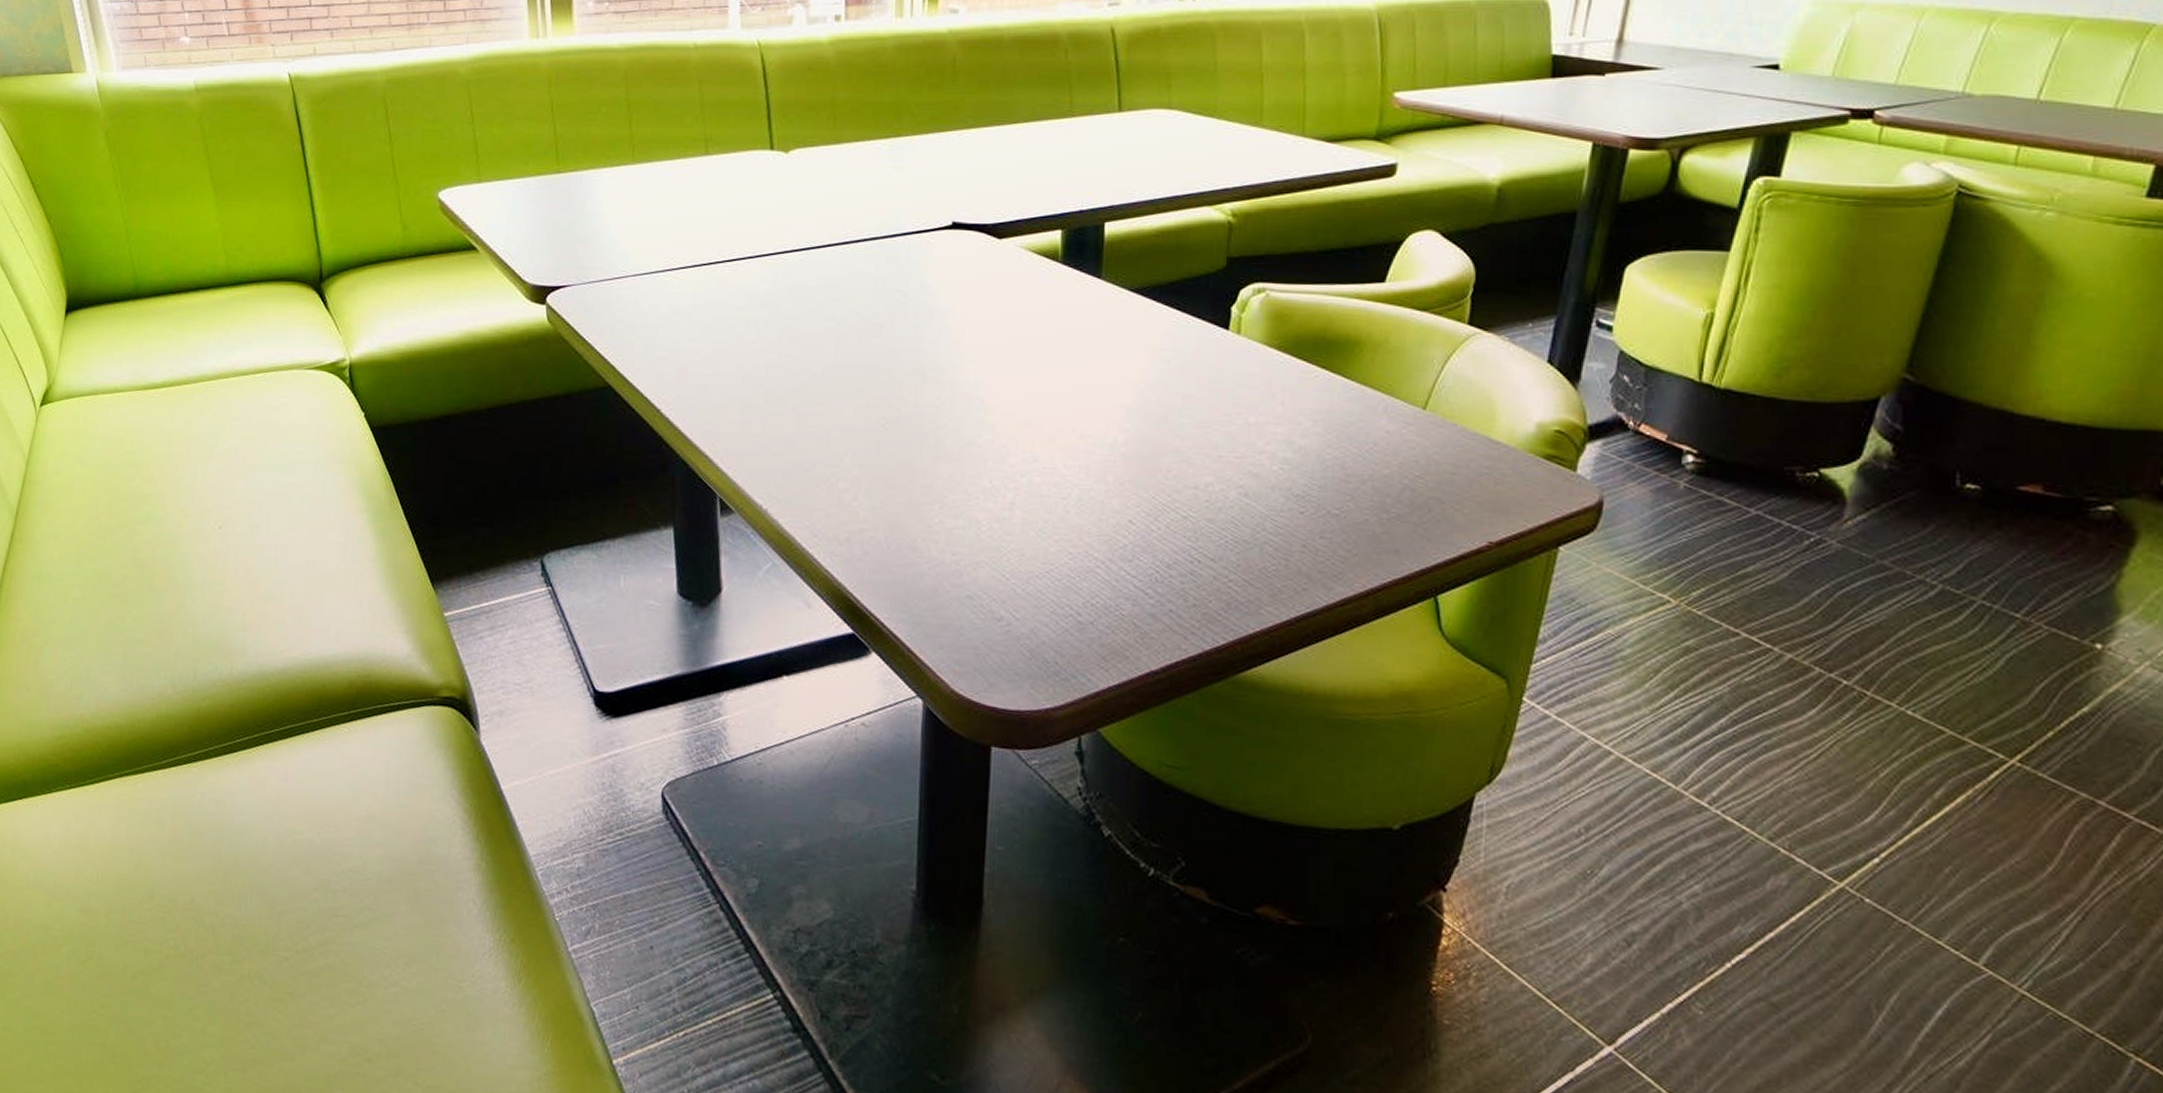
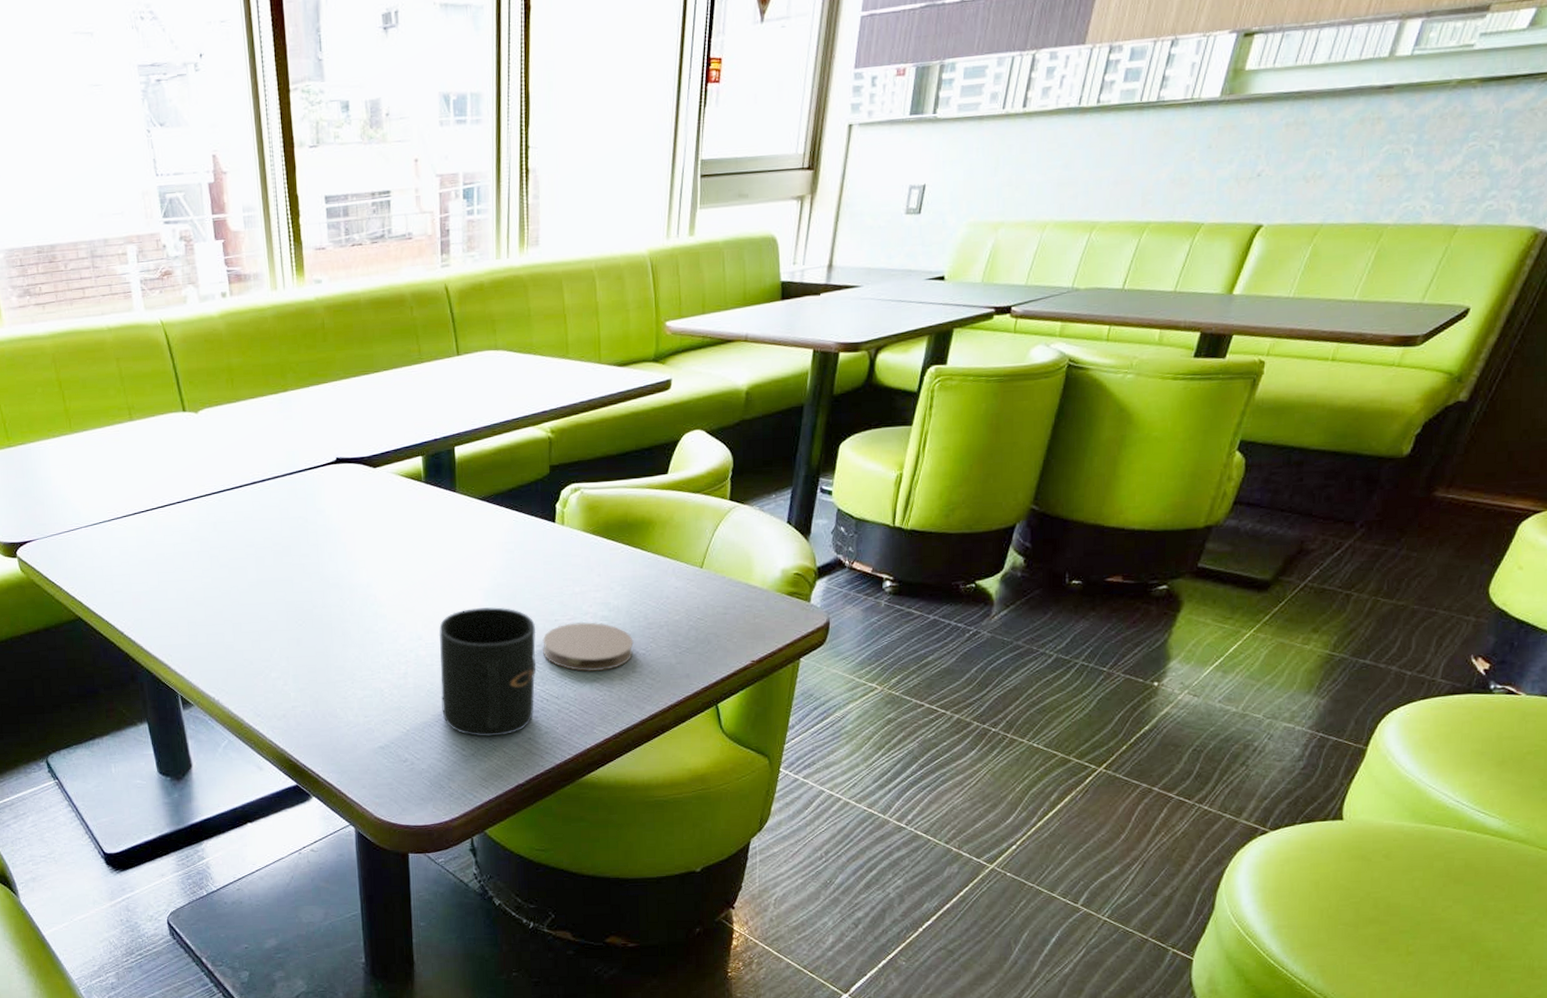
mug: none [1055,428,1192,602] -> present [438,607,537,737]
coaster: none [1198,462,1324,531] -> present [542,621,634,671]

